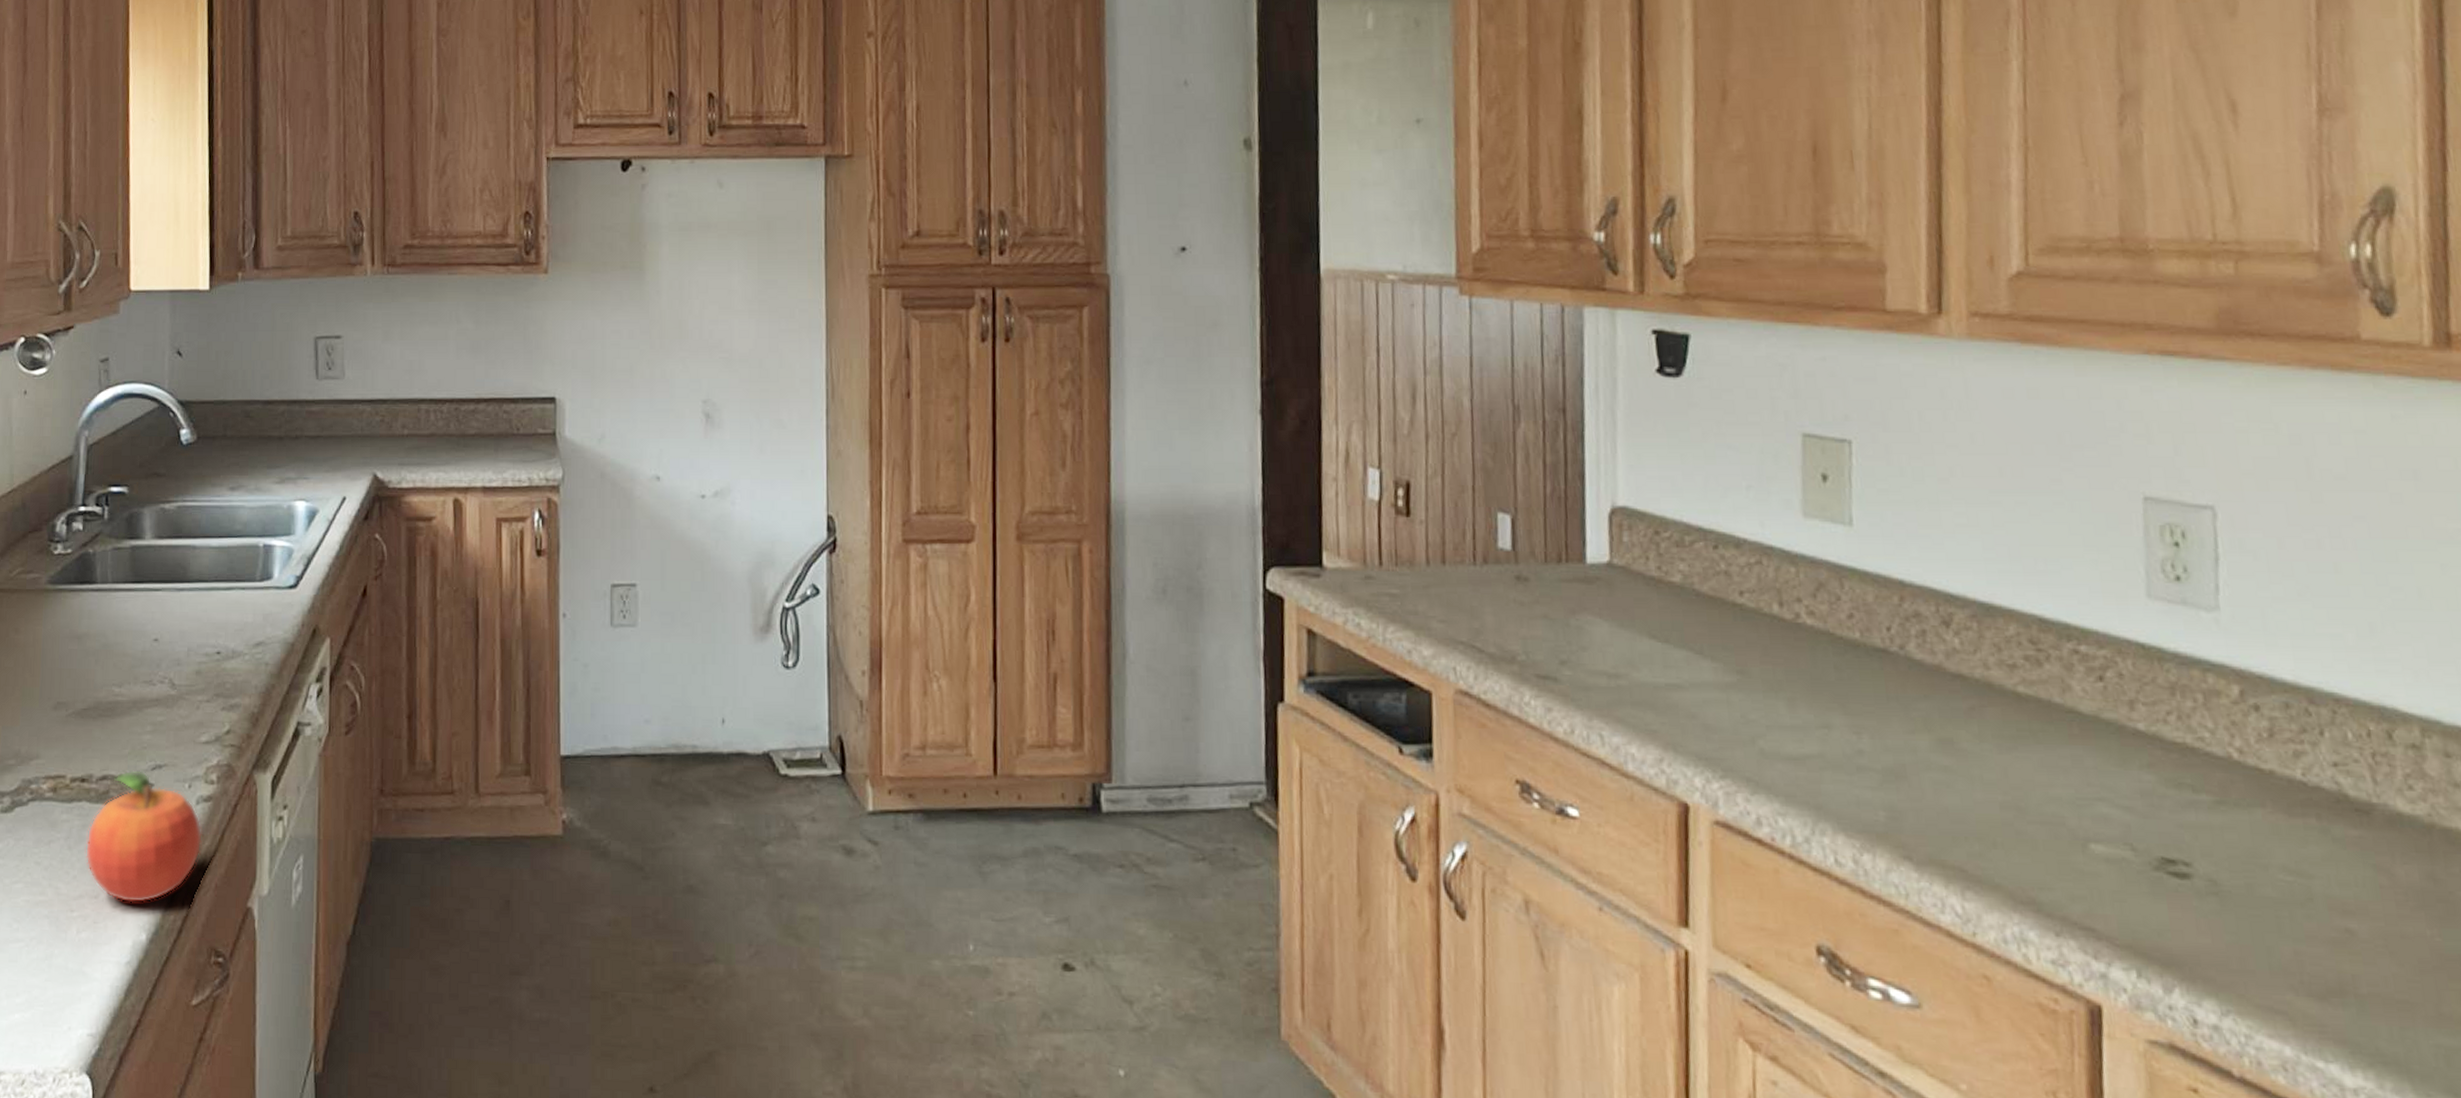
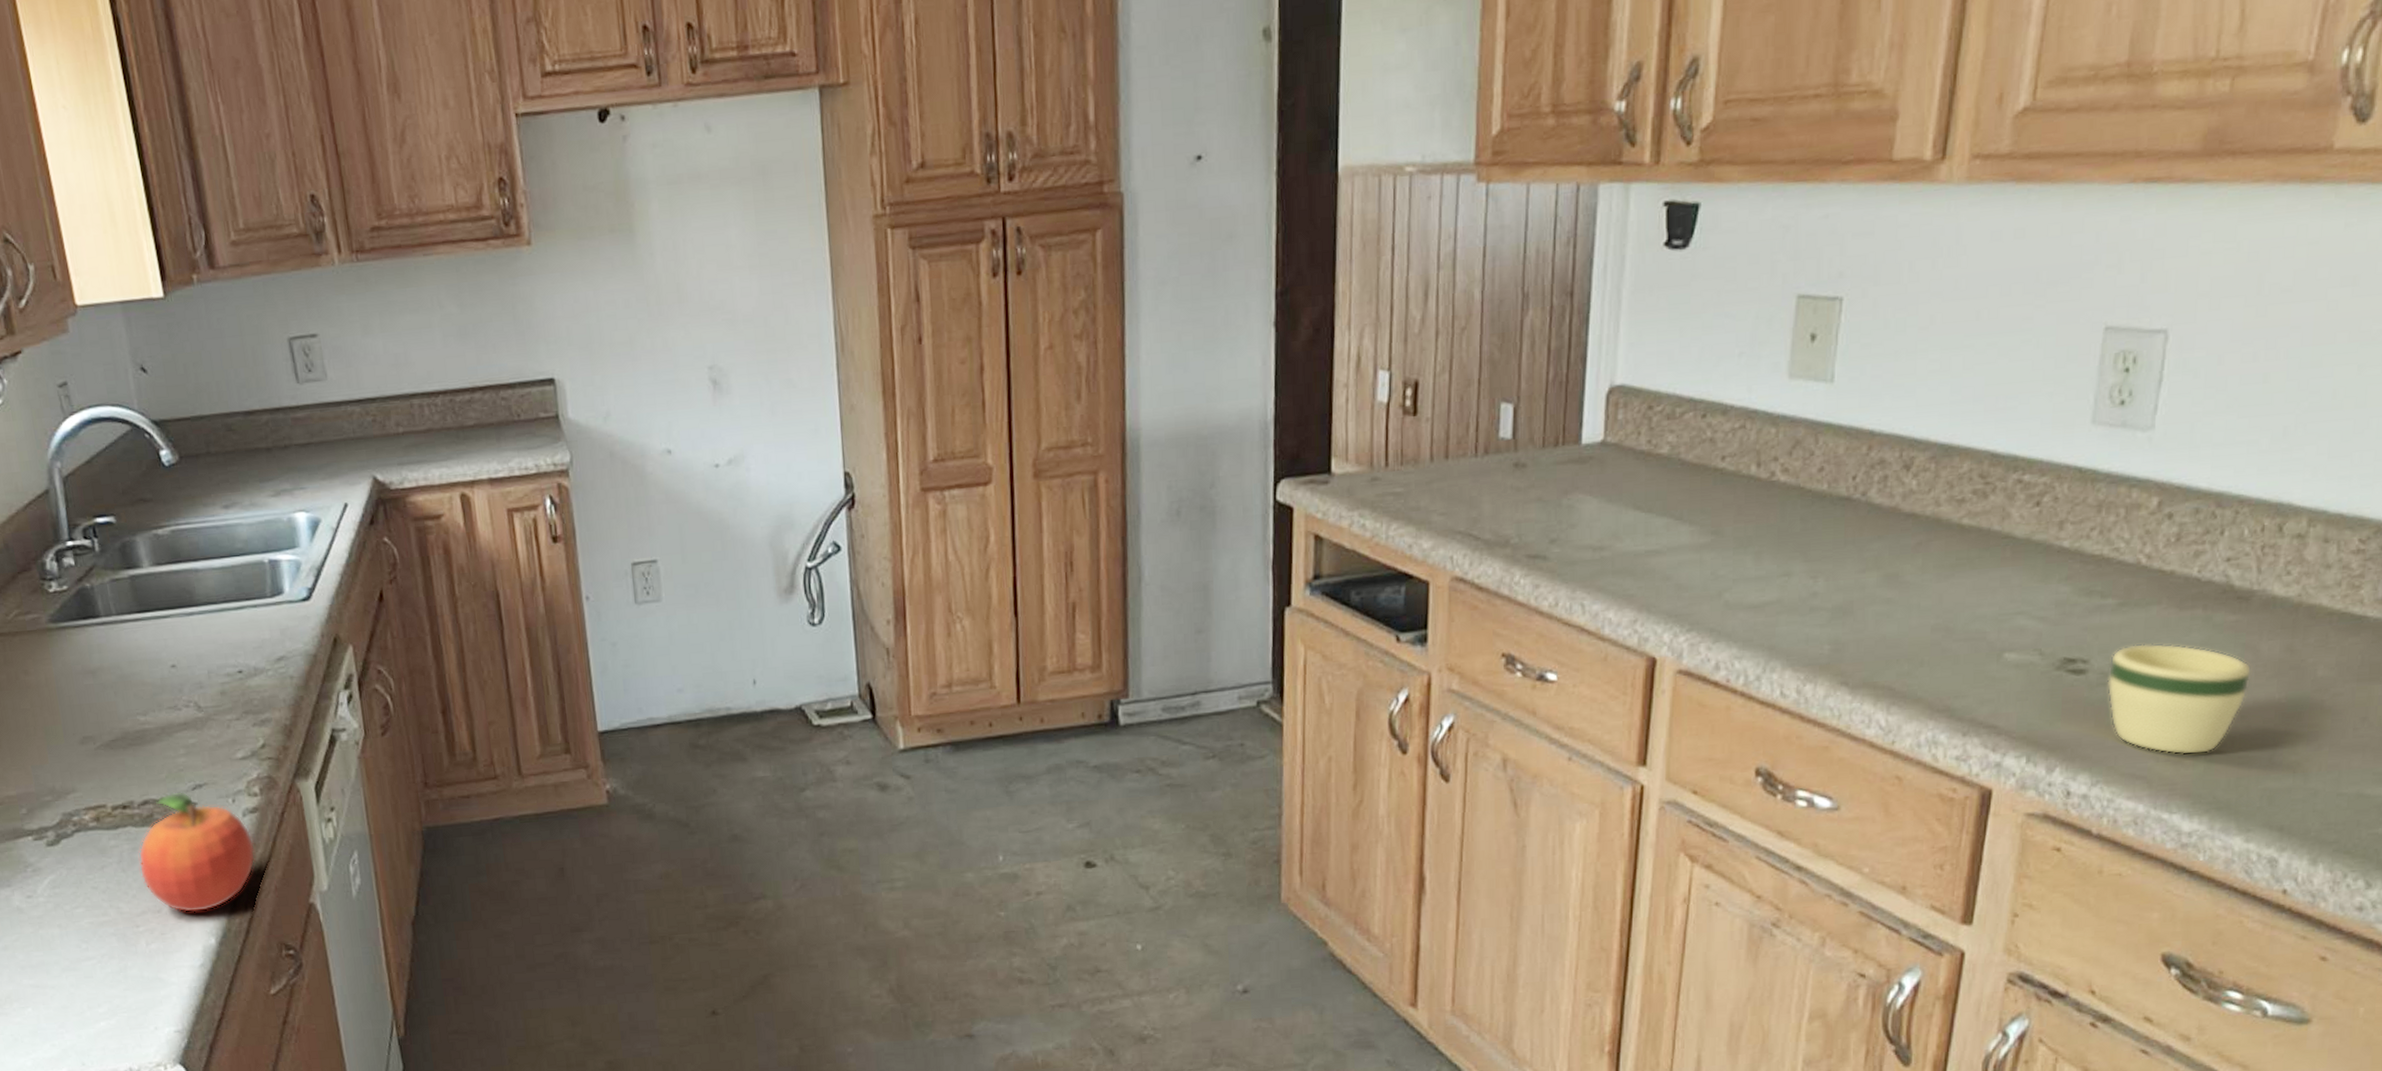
mug: none [2217,851,2392,993] -> present [2107,643,2252,755]

